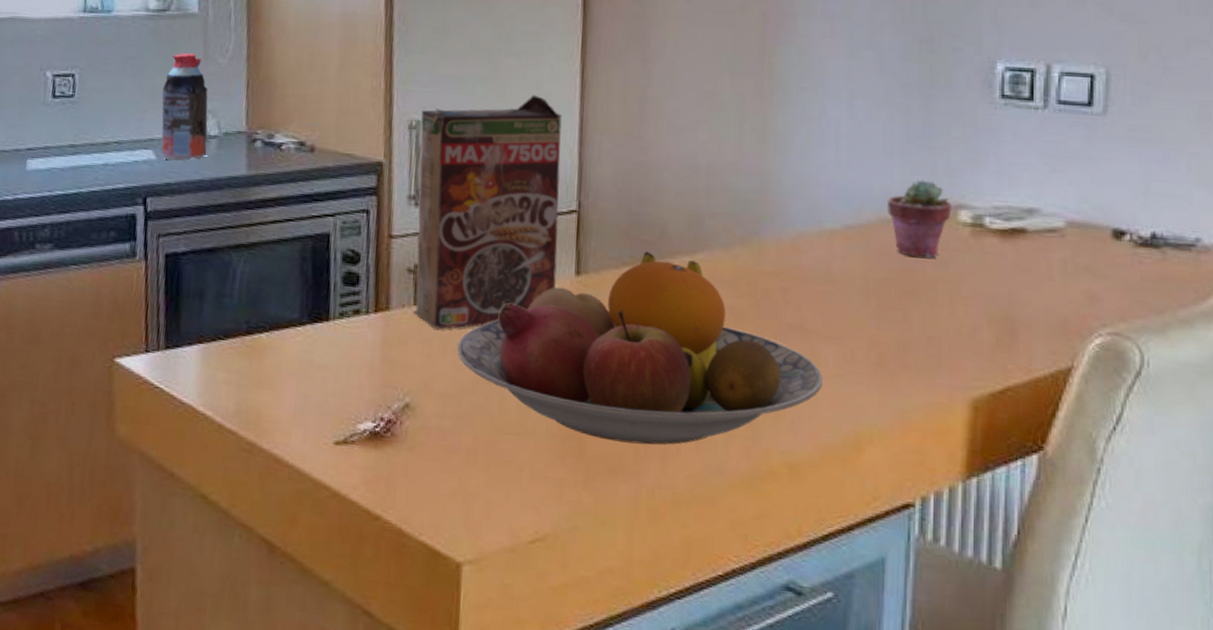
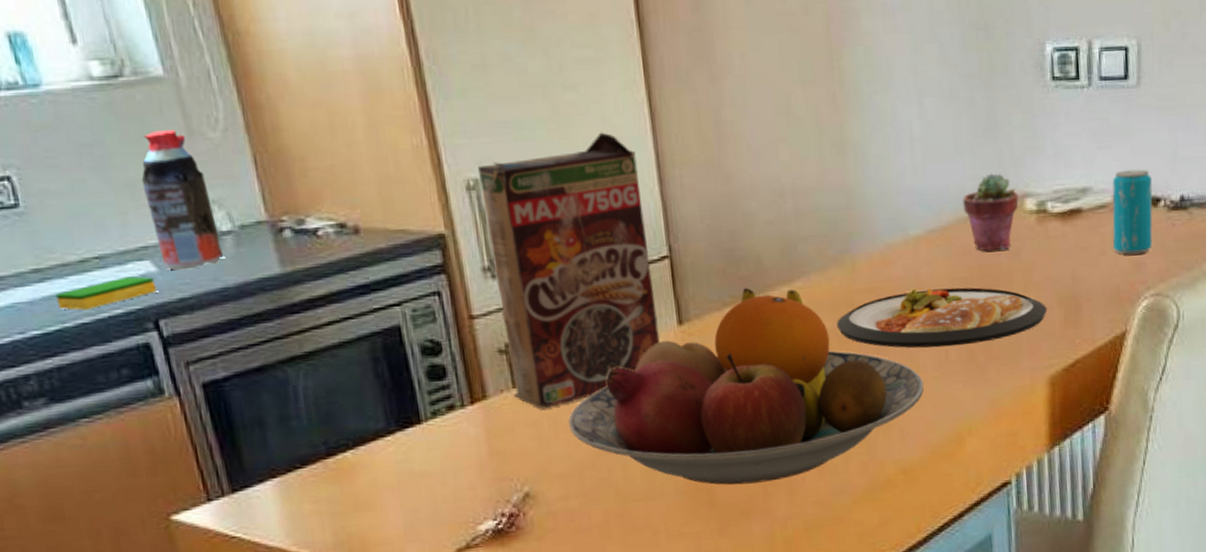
dish sponge: none [80,160,152,182] -> present [55,276,157,311]
dish: none [734,280,975,349] -> present [836,287,1047,348]
beverage can: none [1062,197,1116,287] -> present [1112,169,1153,255]

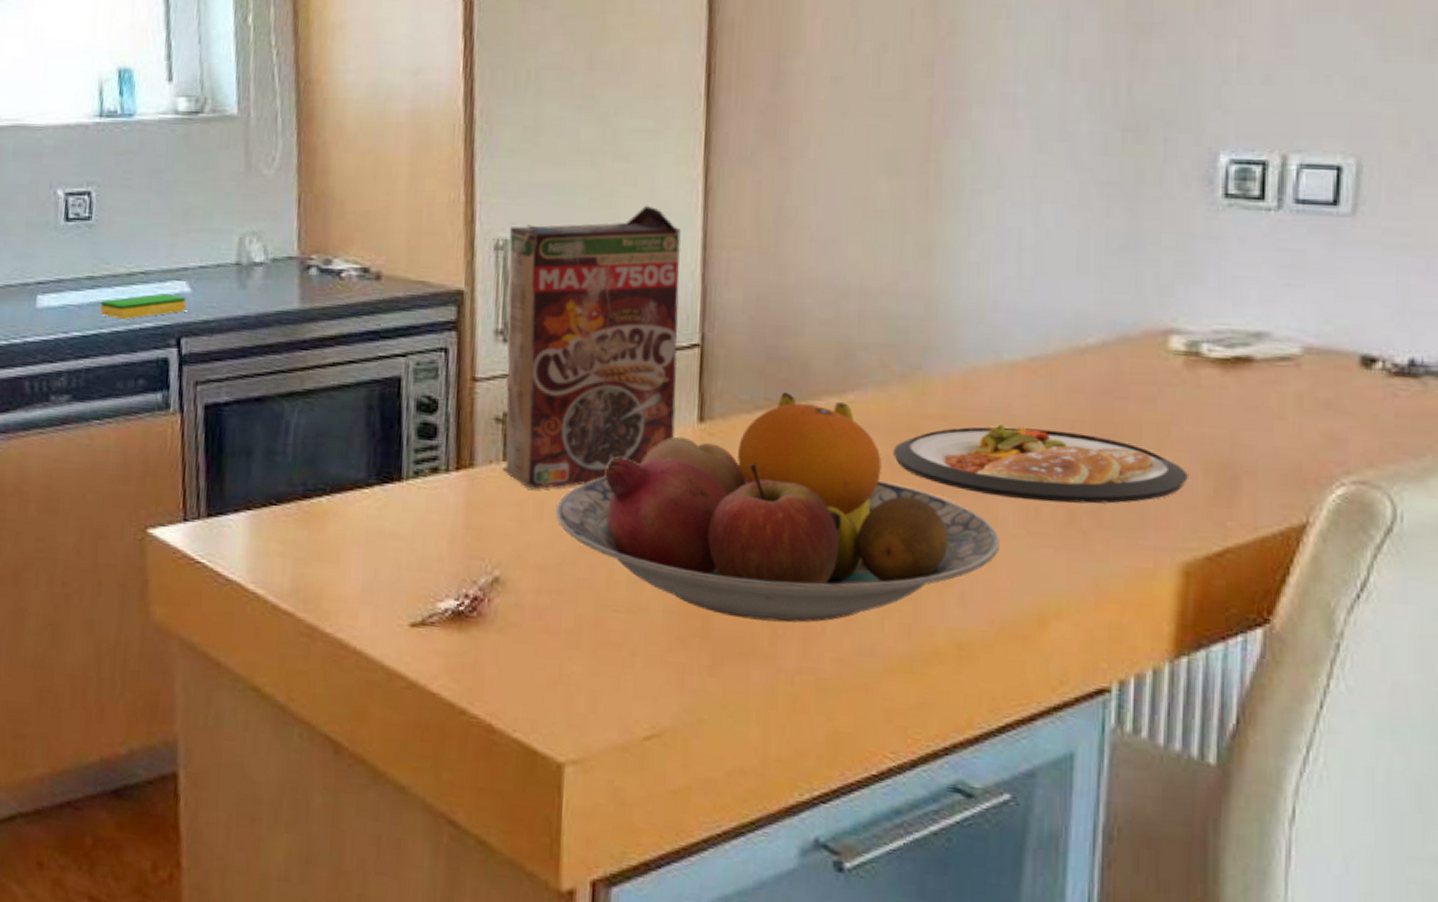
bottle: present [141,130,224,270] -> none [196,164,252,294]
potted succulent: present [963,173,1019,251] -> none [1081,300,1161,394]
beverage can: present [1112,169,1153,255] -> none [1296,317,1365,426]

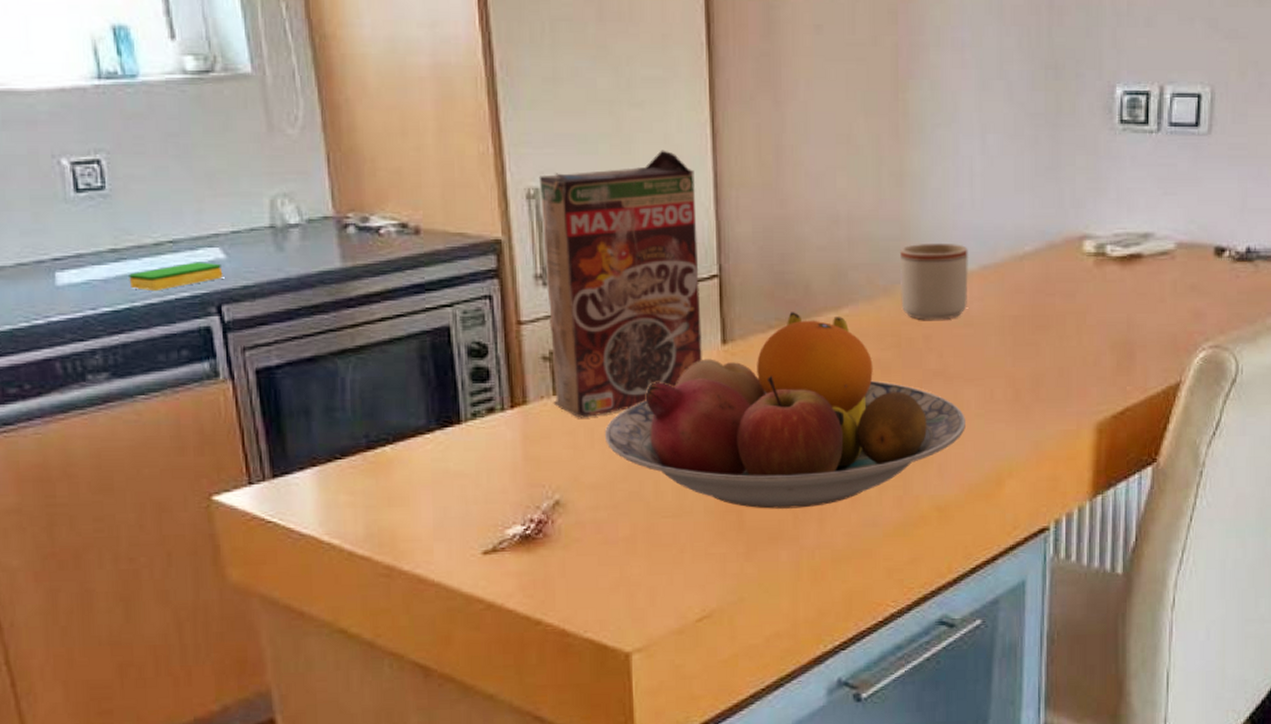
dish: present [892,423,1188,504] -> none [881,323,1099,385]
mug: none [921,325,1012,417] -> present [899,243,968,320]

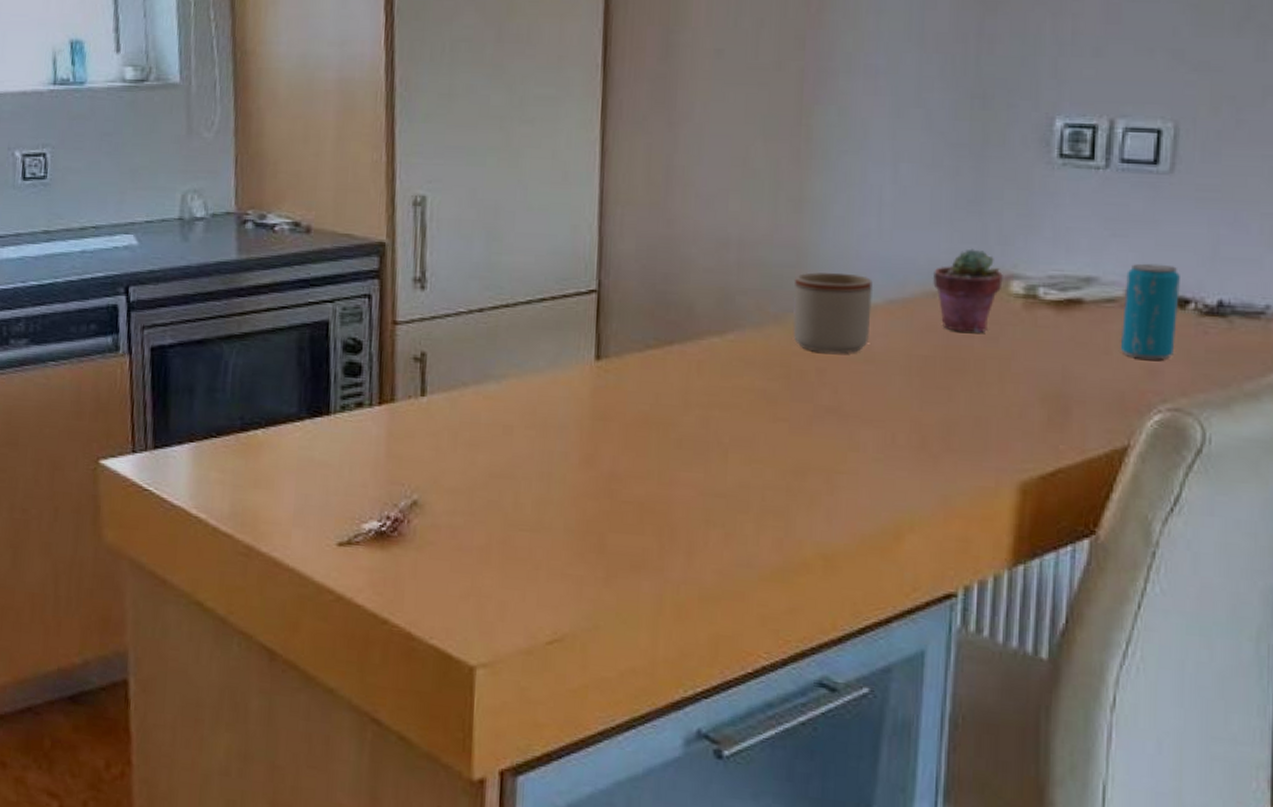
dish sponge: present [129,262,223,292] -> none [55,246,134,270]
cereal box: present [539,150,702,418] -> none [420,165,580,422]
fruit bowl: present [604,312,965,509] -> none [467,333,861,539]
potted succulent: none [1020,213,1077,291] -> present [933,249,1003,333]
beverage can: none [1172,218,1217,304] -> present [1120,263,1180,360]

